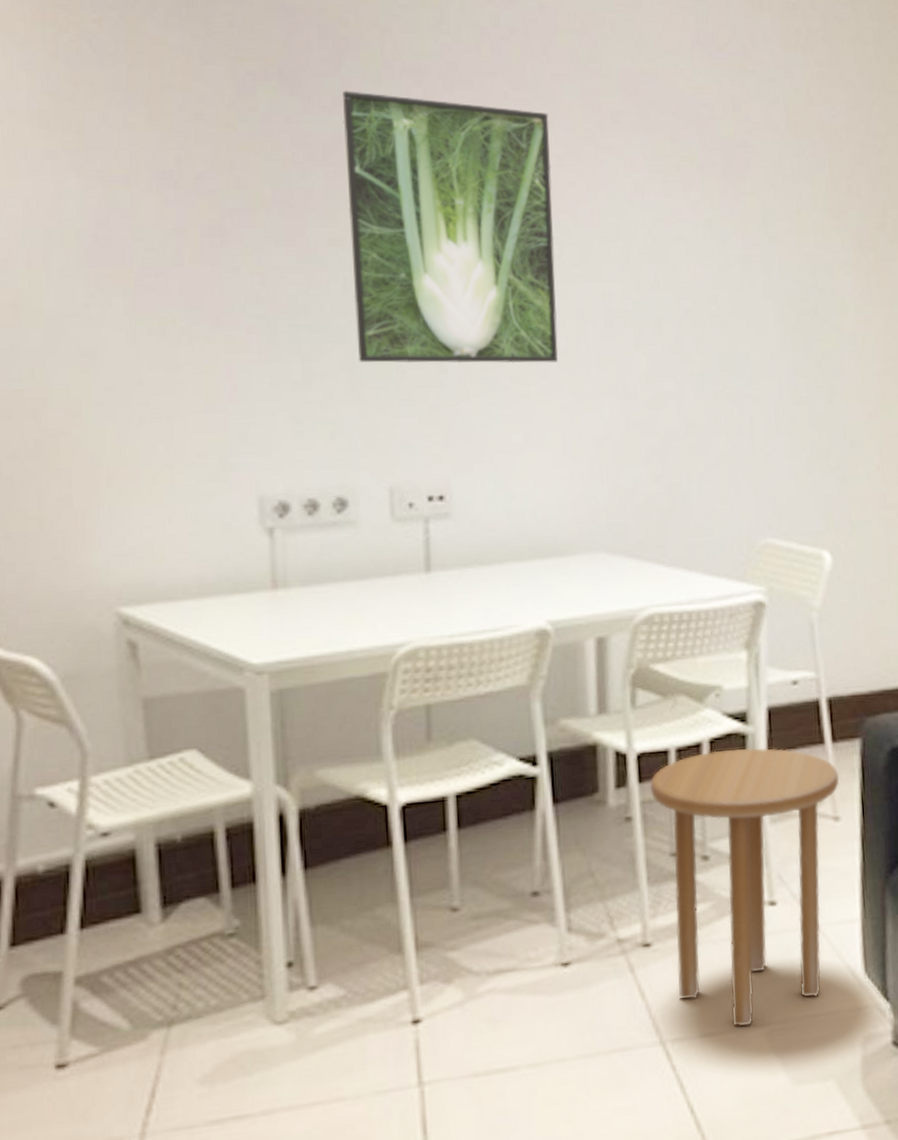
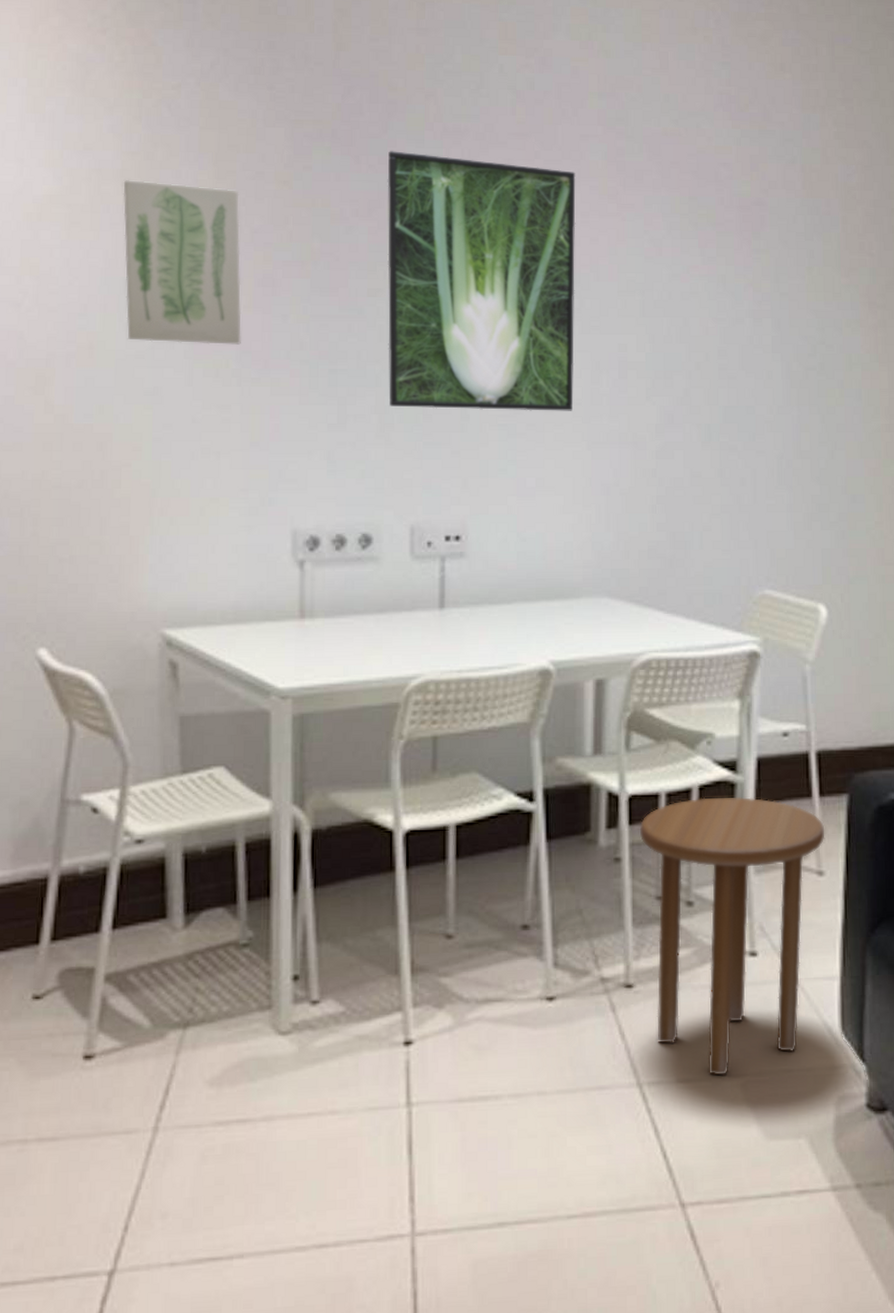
wall art: none [41,121,189,300] -> present [123,179,242,345]

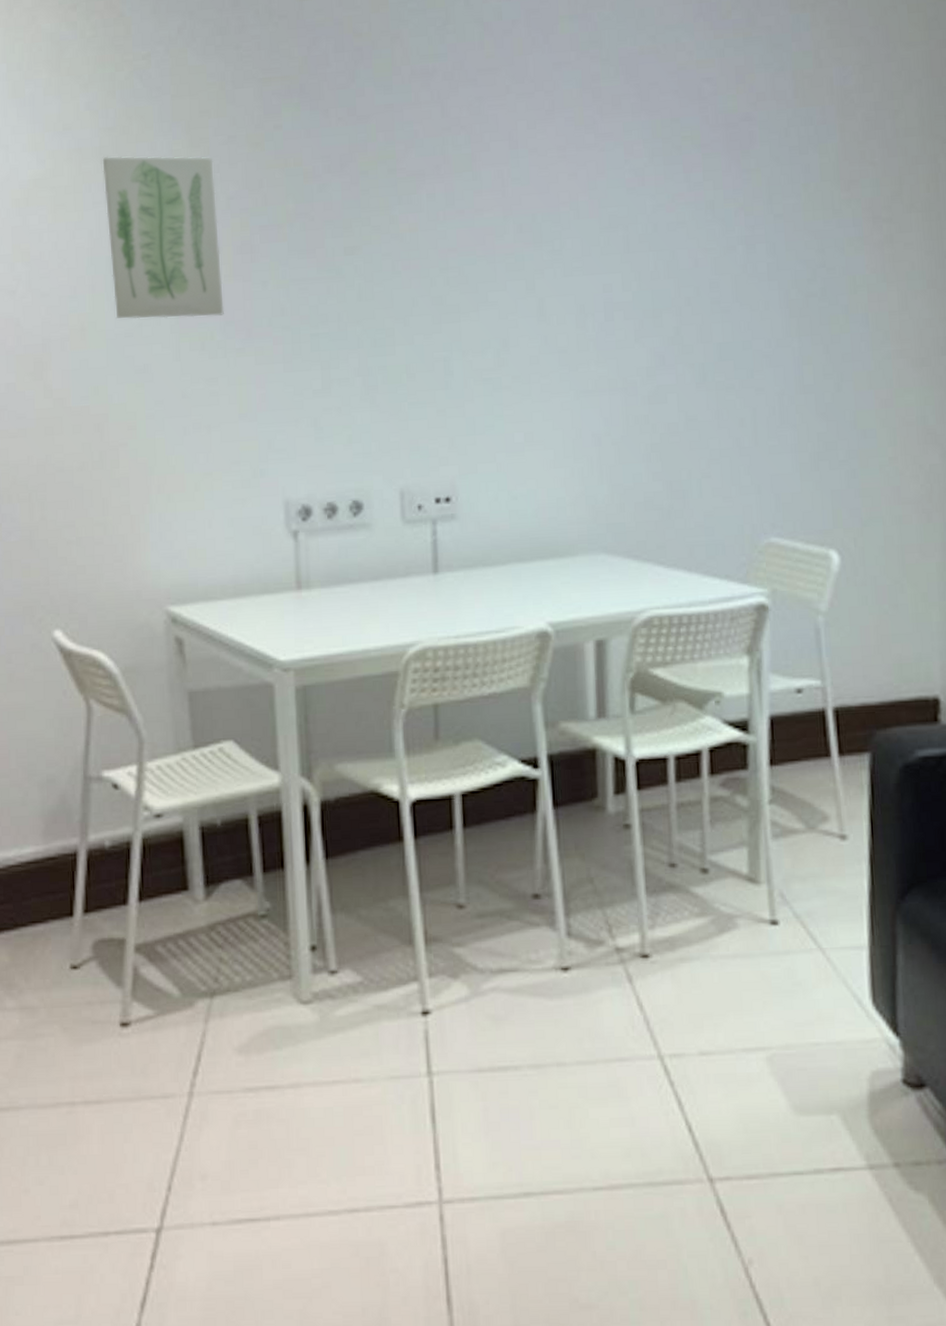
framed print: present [387,150,576,411] -> none [357,99,559,368]
side table: present [639,796,825,1076] -> none [648,758,847,1049]

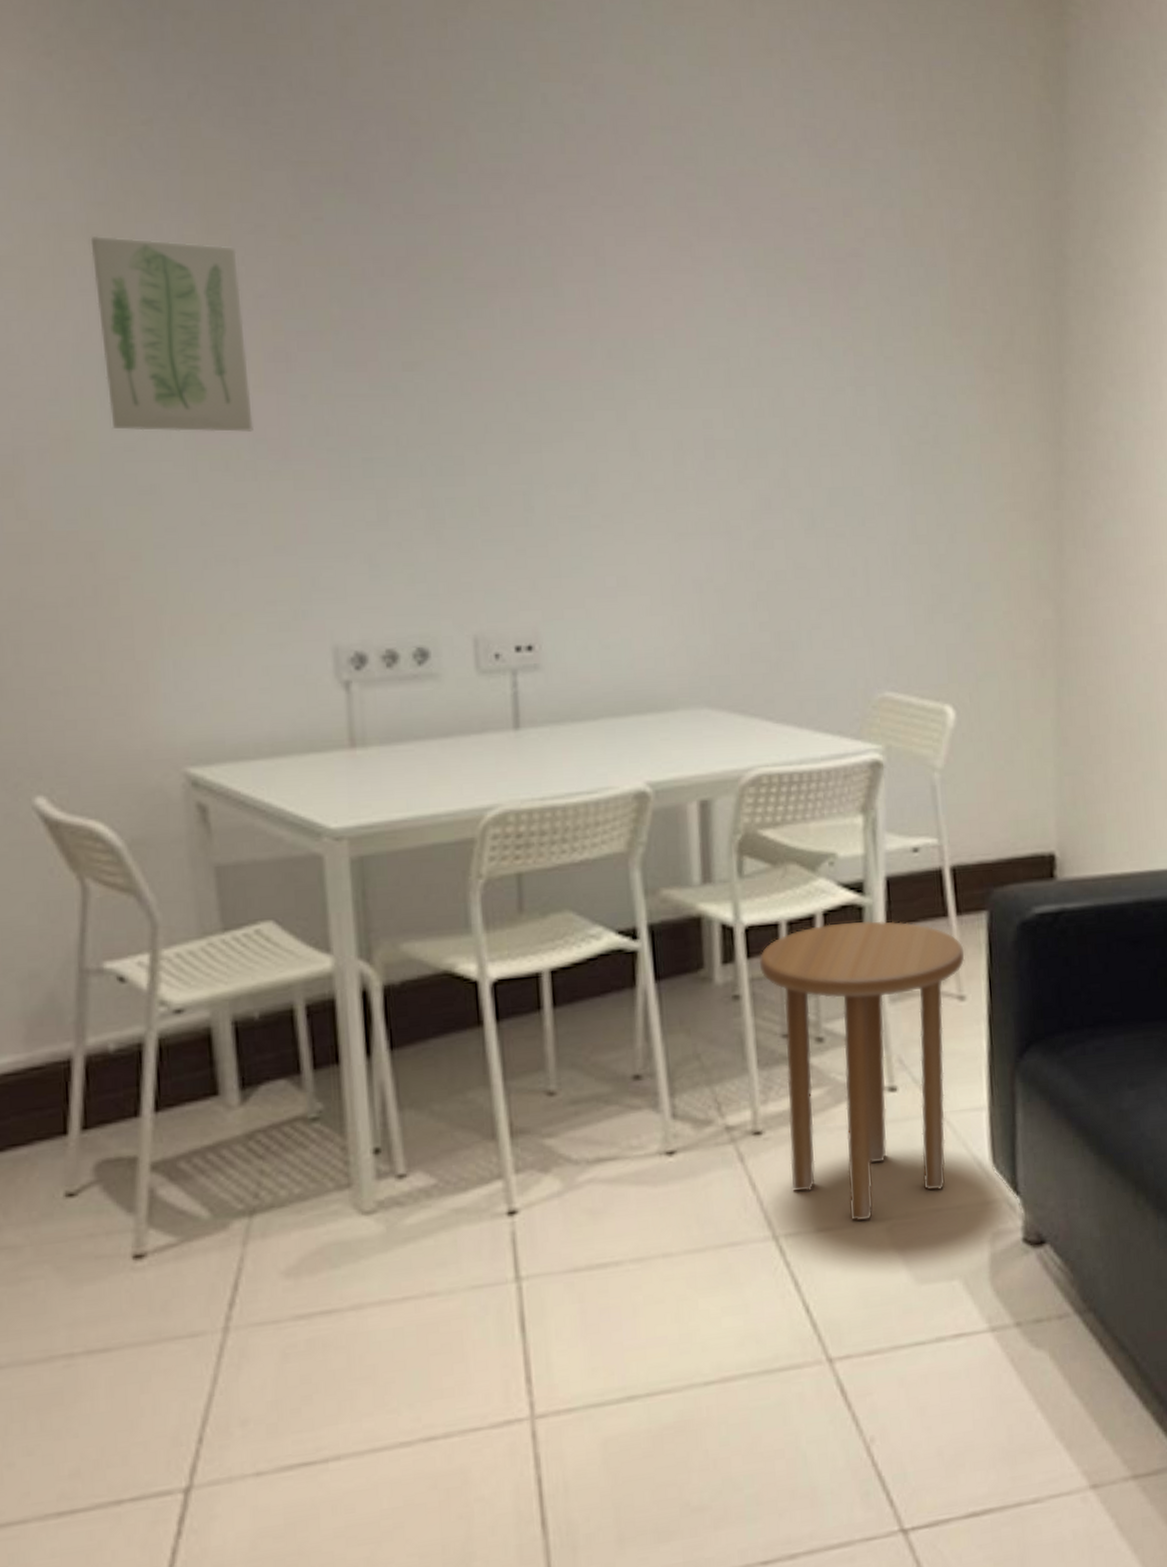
side table: none [648,758,847,1049] -> present [758,920,965,1222]

